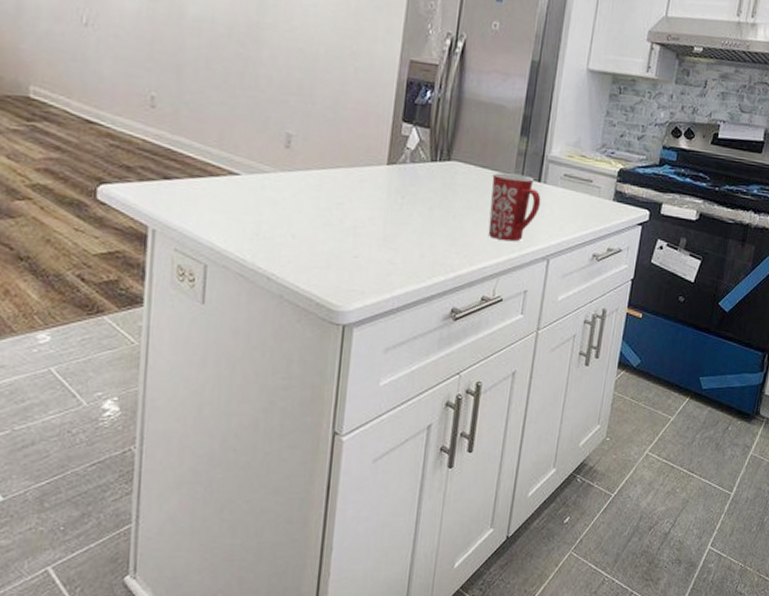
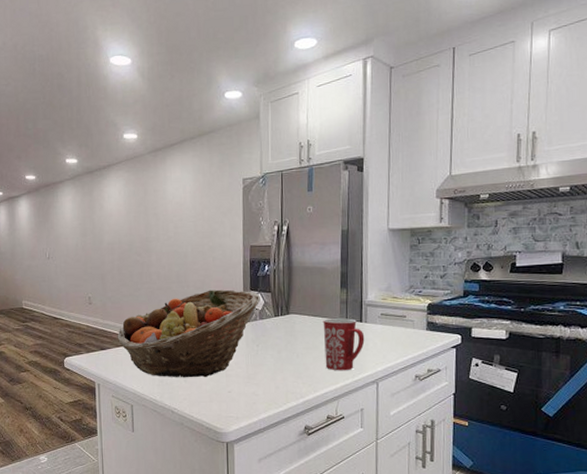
fruit basket: none [192,112,415,235] -> present [117,289,261,378]

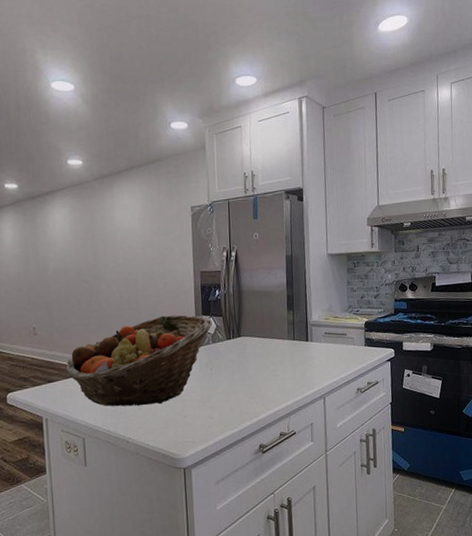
mug: present [323,318,365,371] -> none [272,338,311,389]

